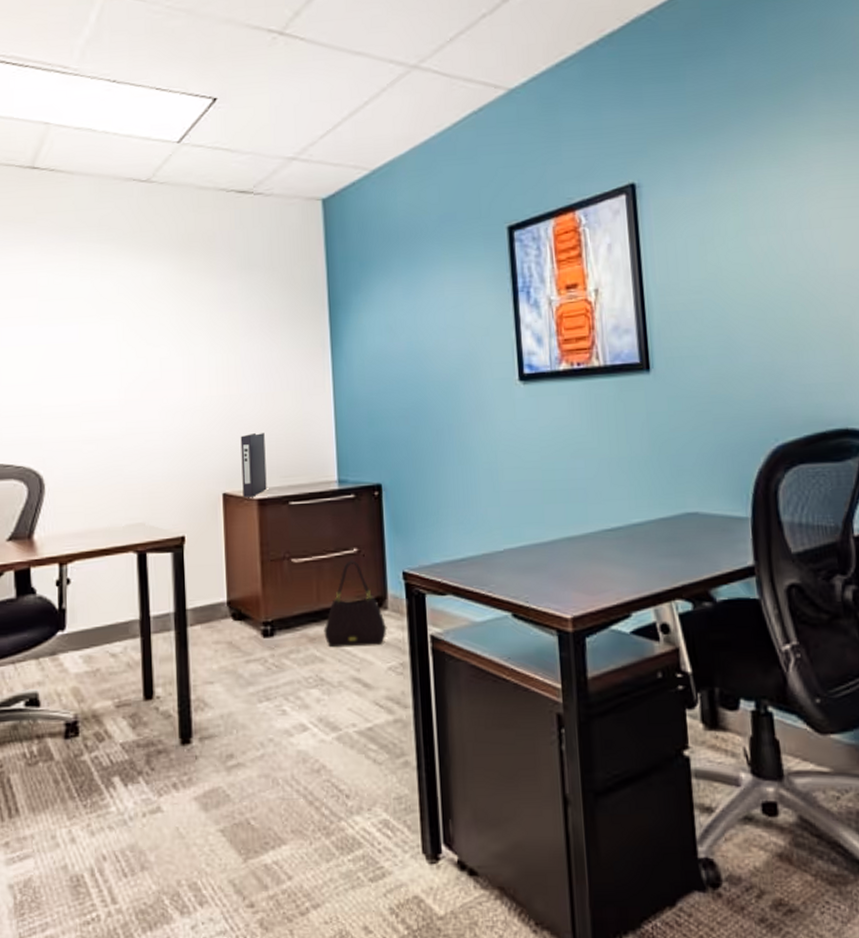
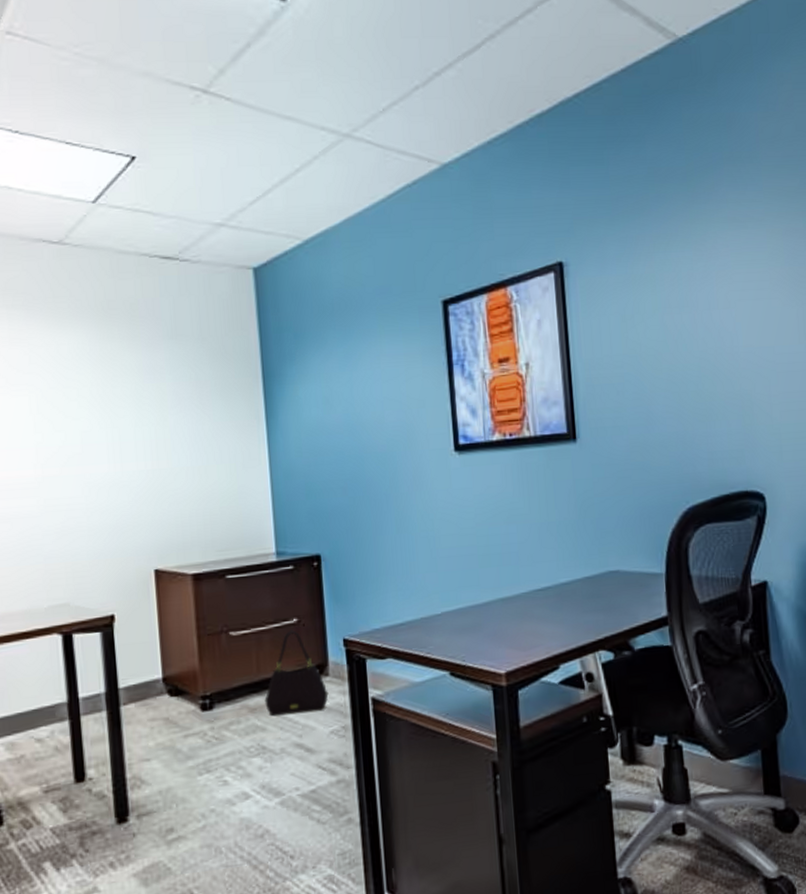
binder: present [240,433,267,497] -> none [172,507,202,573]

